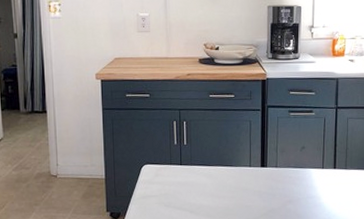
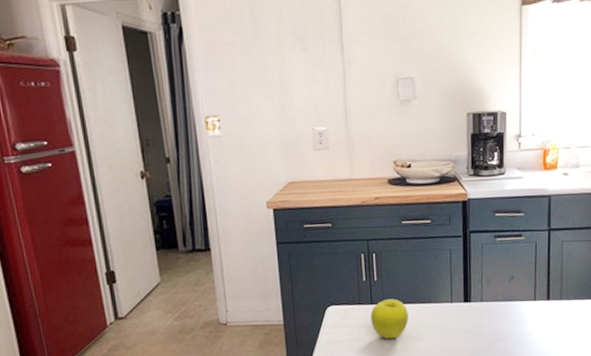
fruit: none [179,161,212,196] -> present [370,298,409,339]

